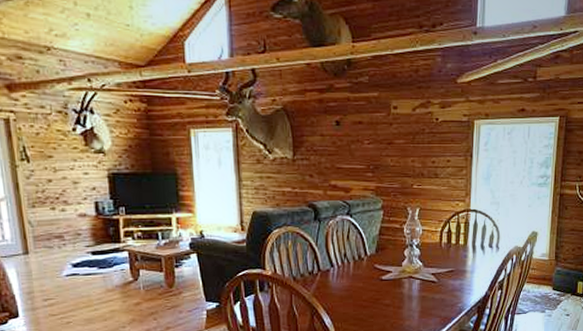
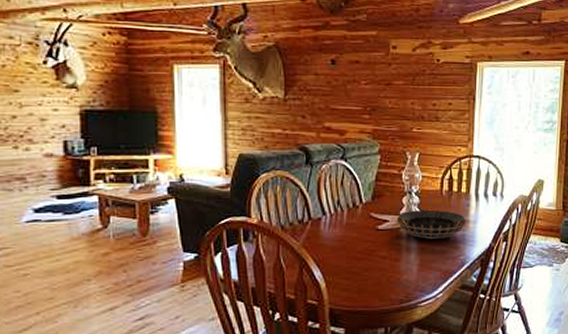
decorative bowl: none [398,261,463,288] -> present [396,209,466,239]

